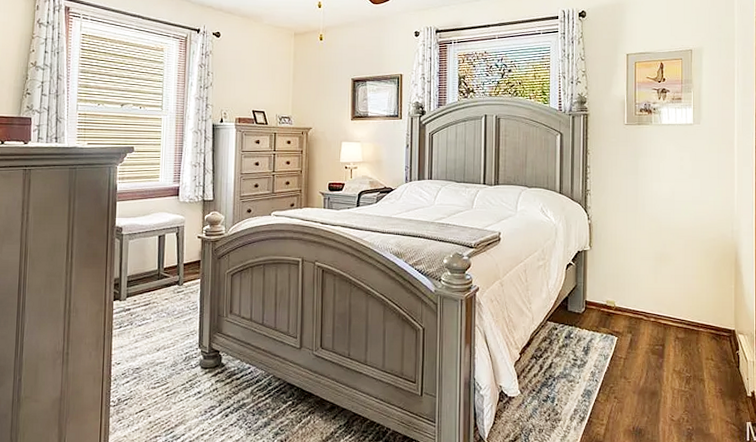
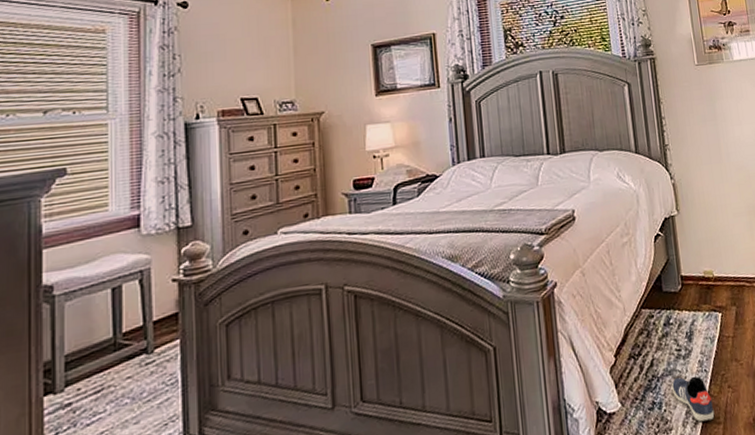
sneaker: none [564,382,599,420] -> present [671,376,715,422]

